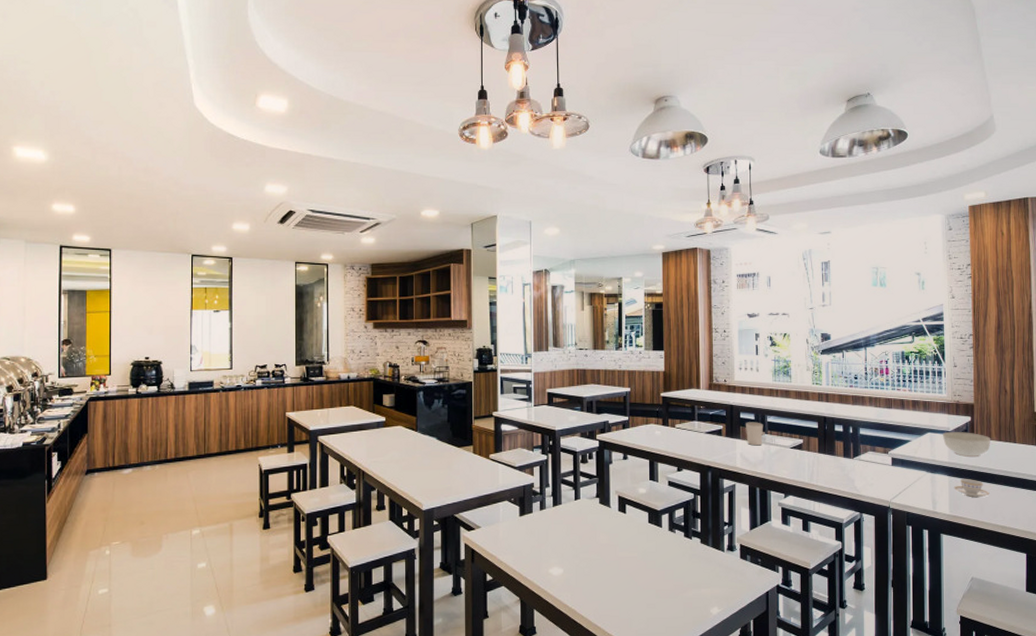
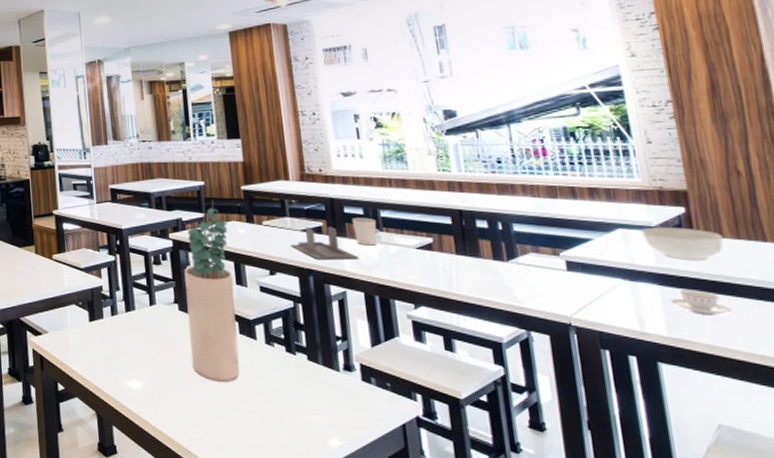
vase: none [606,405,647,565] -> present [184,200,240,382]
napkin holder: none [697,429,747,458] -> present [291,226,359,260]

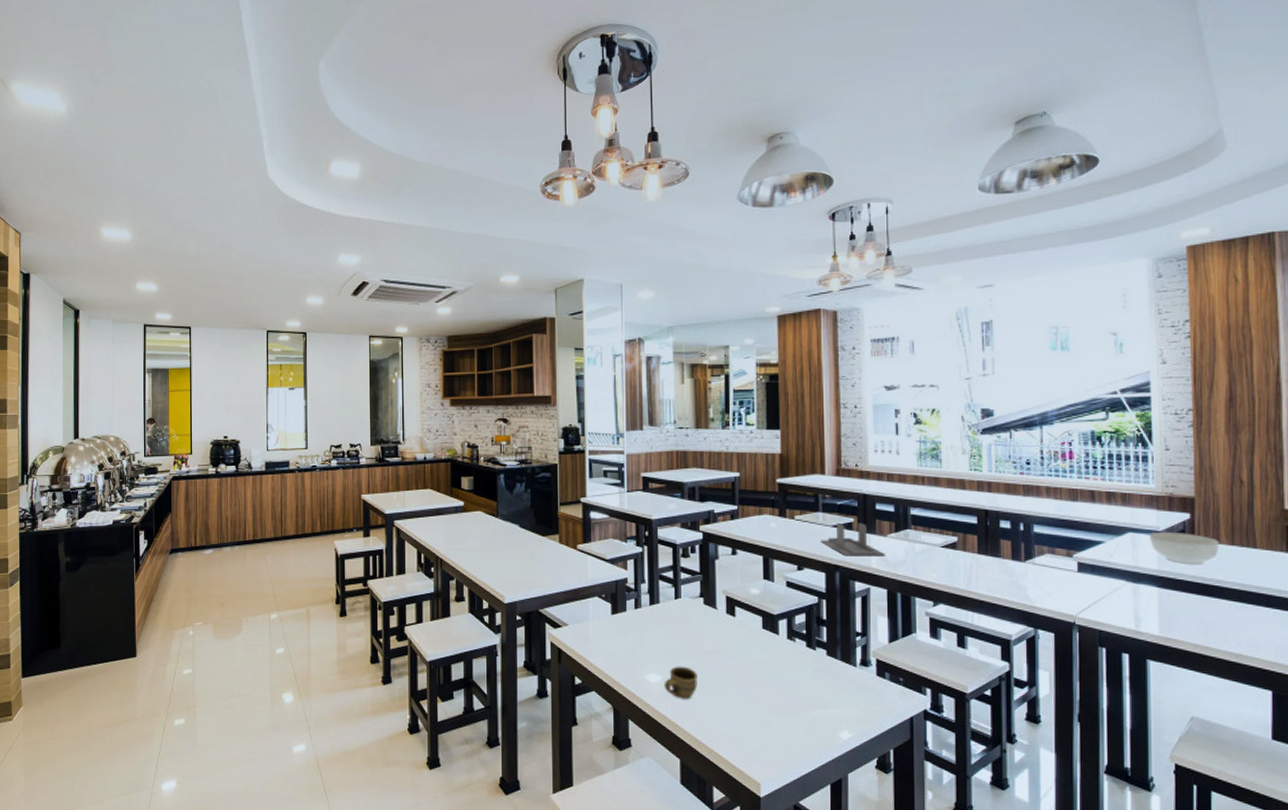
cup: none [145,372,179,406] -> present [664,666,698,700]
vase: present [184,200,240,382] -> none [712,492,761,676]
cup: present [351,217,381,246] -> none [882,514,909,543]
teacup: present [669,290,732,316] -> none [1165,592,1218,617]

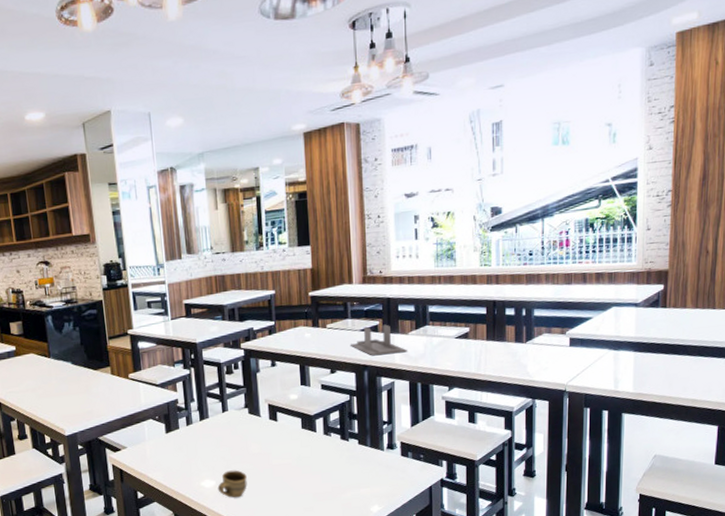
bowl: present [1148,531,1220,565] -> none [629,302,686,330]

